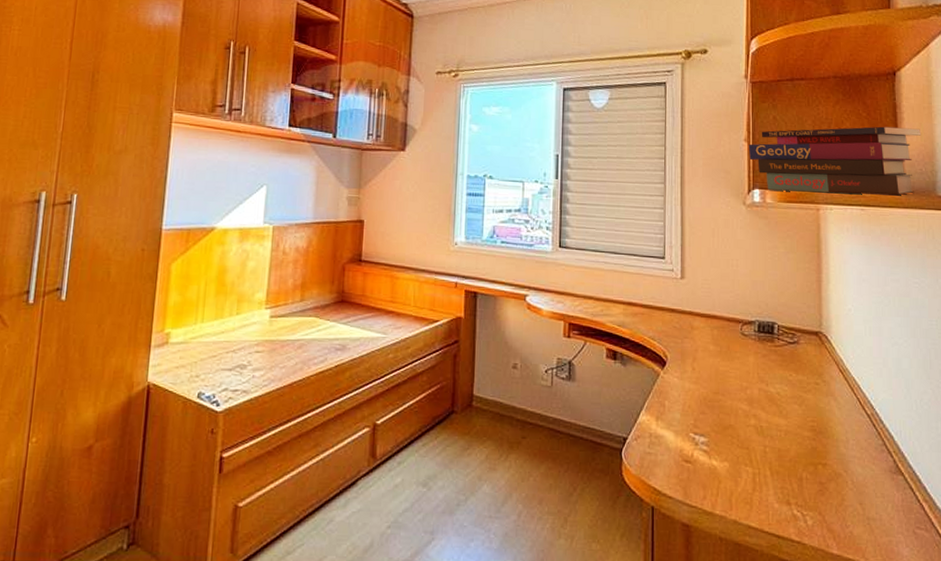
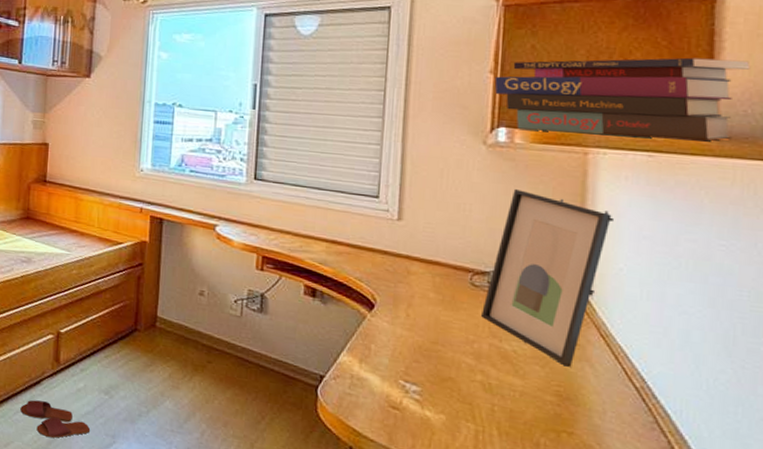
slippers: none [334,503,409,544] -> present [20,399,91,438]
picture frame: none [750,243,842,403] -> present [480,188,615,367]

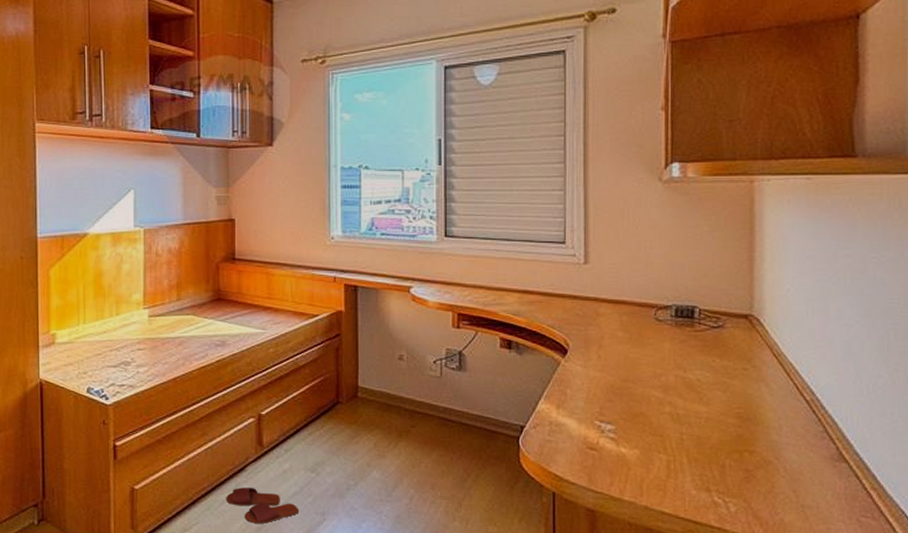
picture frame: present [480,188,615,367] -> none [665,221,781,389]
books: present [494,57,751,142] -> none [666,80,891,163]

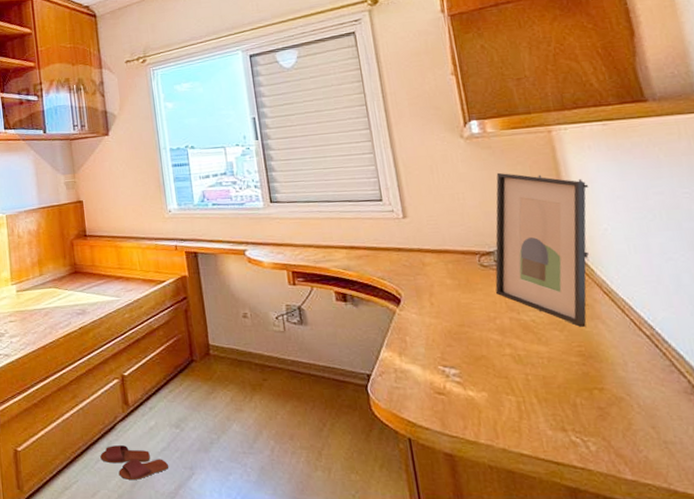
picture frame: none [665,221,781,389] -> present [495,172,589,327]

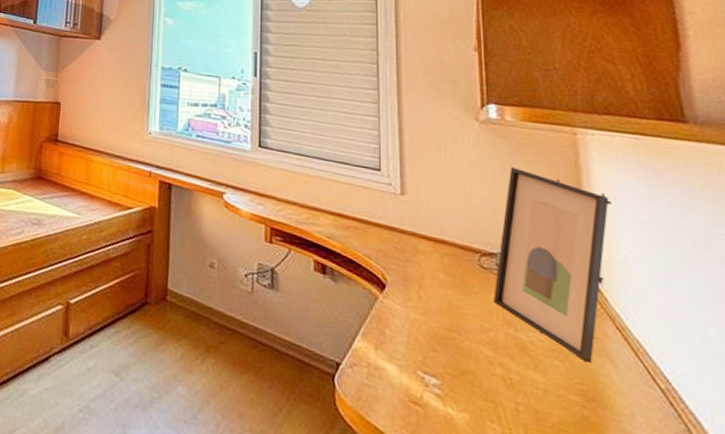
slippers: present [100,444,169,480] -> none [27,379,101,426]

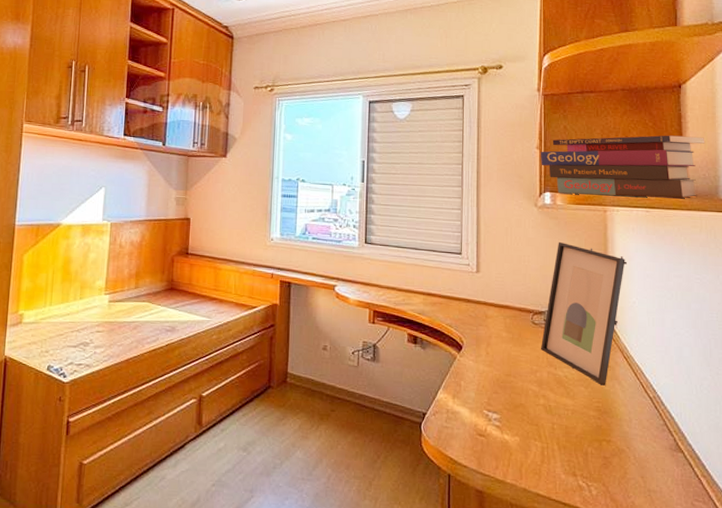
books: none [479,41,716,126] -> present [540,135,705,199]

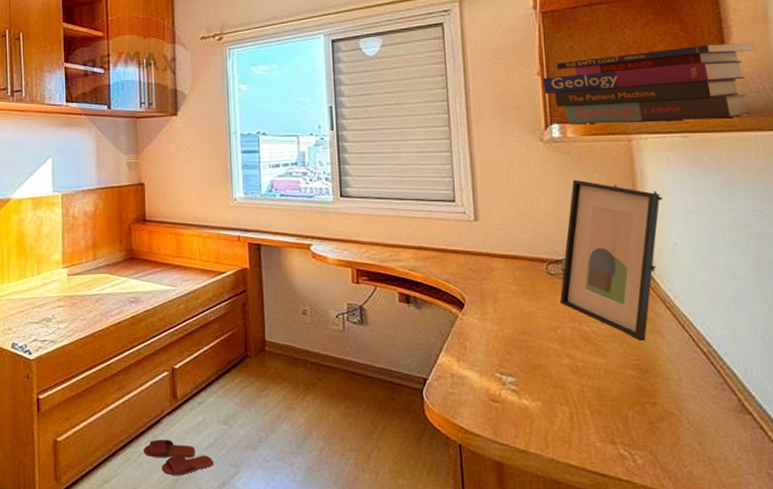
slippers: none [166,464,231,499] -> present [144,439,214,475]

